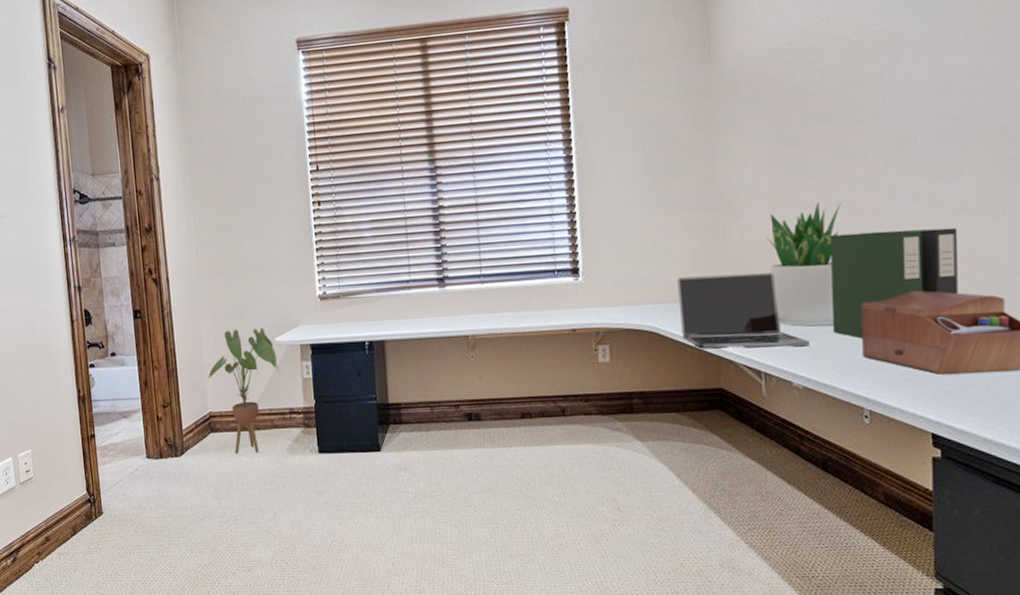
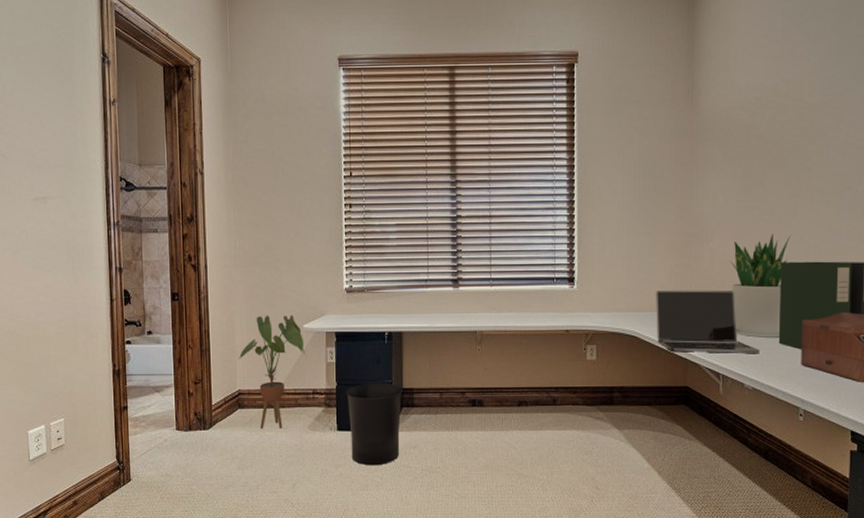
waste bin: none [326,398,389,491] -> present [346,383,403,466]

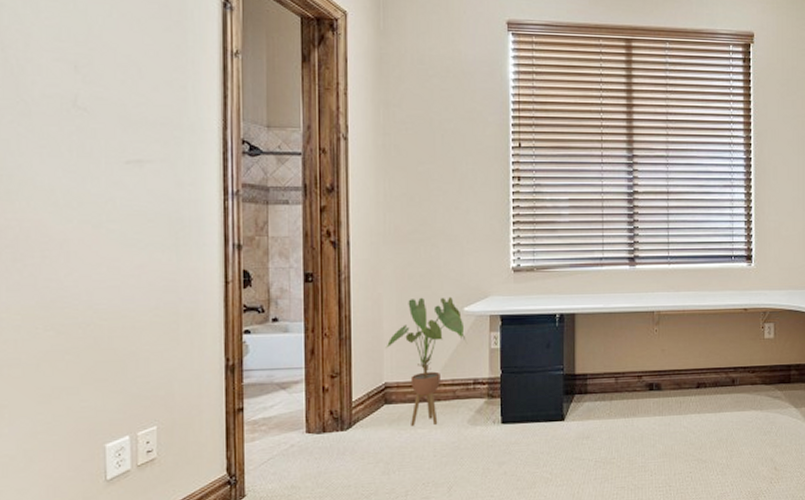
waste bin: present [346,383,403,466] -> none [512,369,575,461]

